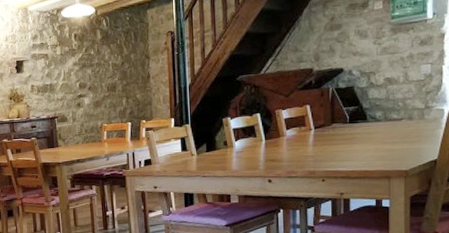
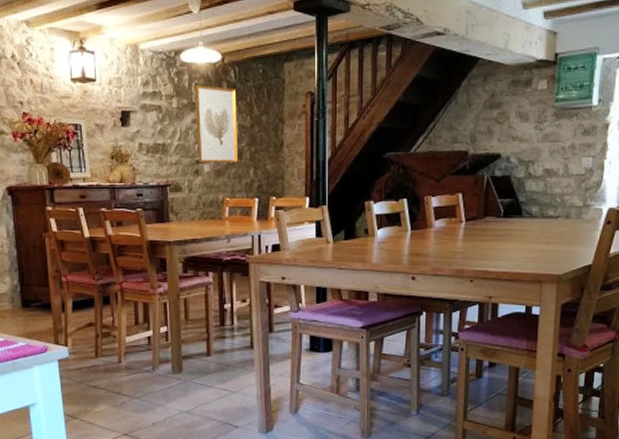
wall art: none [73,34,113,97] -> present [194,85,239,163]

